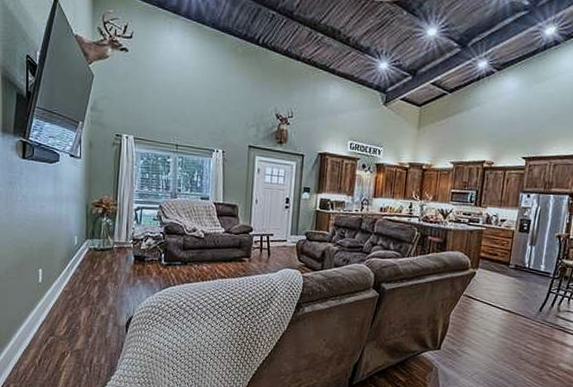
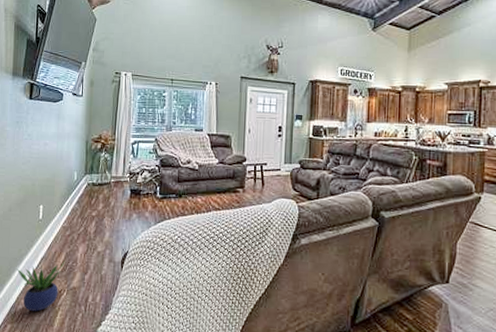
potted plant: none [17,324,68,372] -> present [17,260,65,312]

